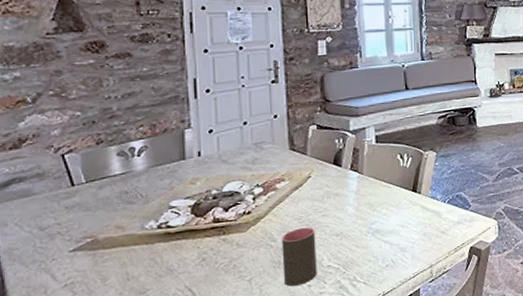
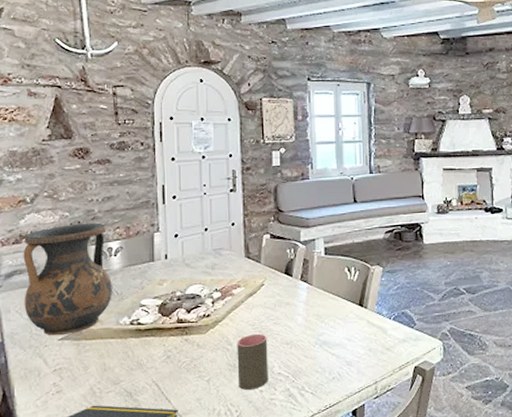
vase: none [23,121,136,248] -> present [23,222,112,336]

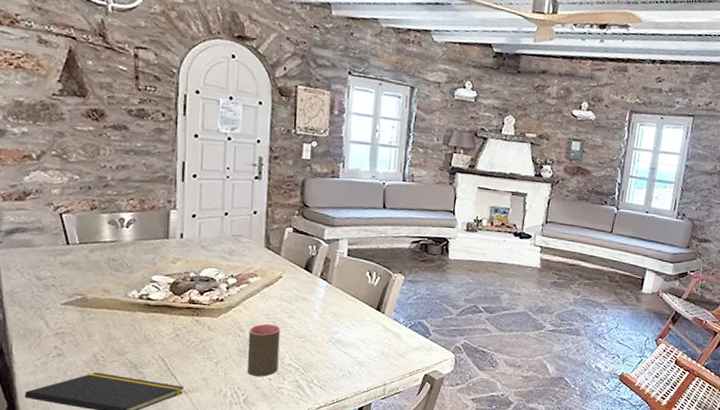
vase: present [23,222,112,336] -> none [26,188,122,300]

